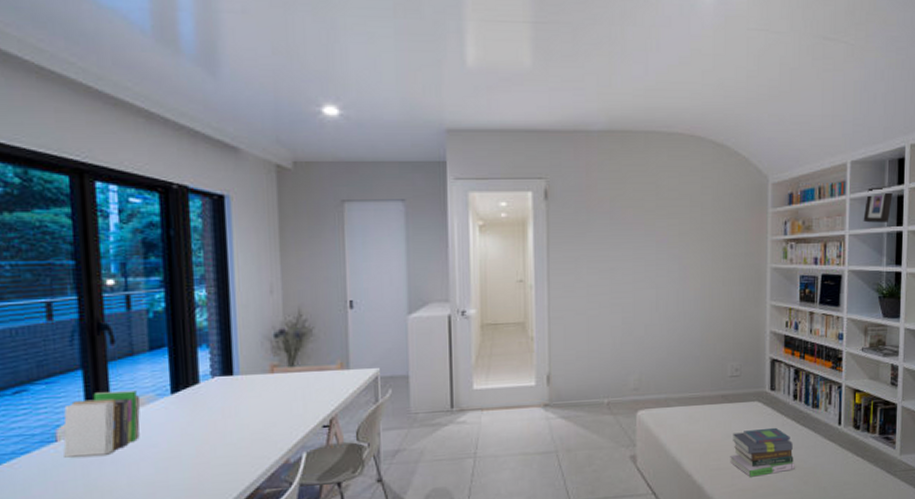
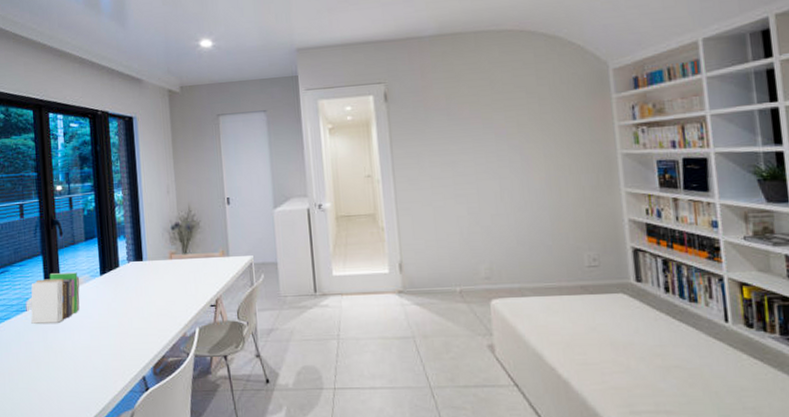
books: present [730,427,795,477] -> none [597,322,676,375]
picture frame: present [863,187,894,223] -> none [725,61,761,101]

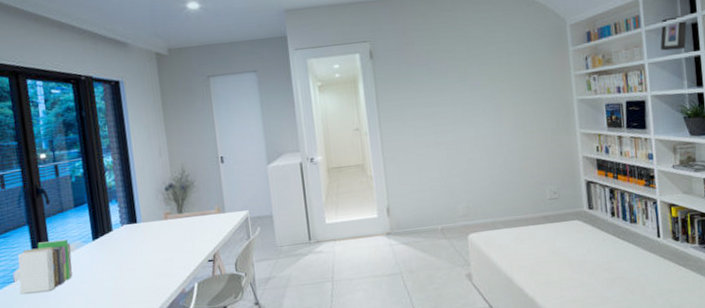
picture frame: none [725,61,761,101] -> present [660,16,688,51]

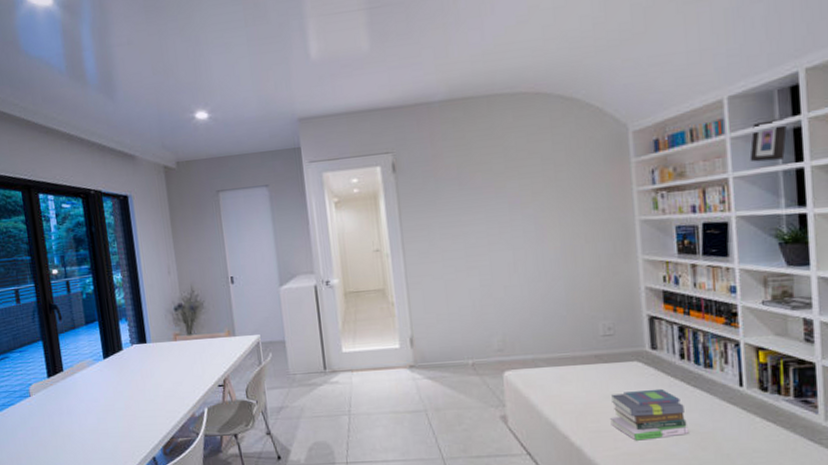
books: present [17,239,73,294] -> none [33,357,85,409]
books: none [557,242,620,289] -> present [610,388,689,441]

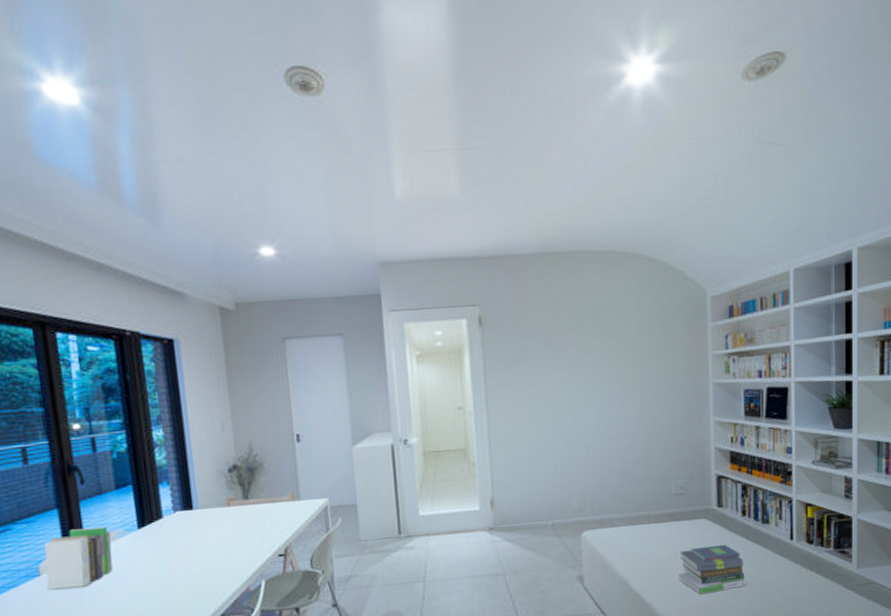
books: none [33,357,85,409] -> present [44,527,113,590]
picture frame: present [749,119,788,162] -> none [809,293,841,332]

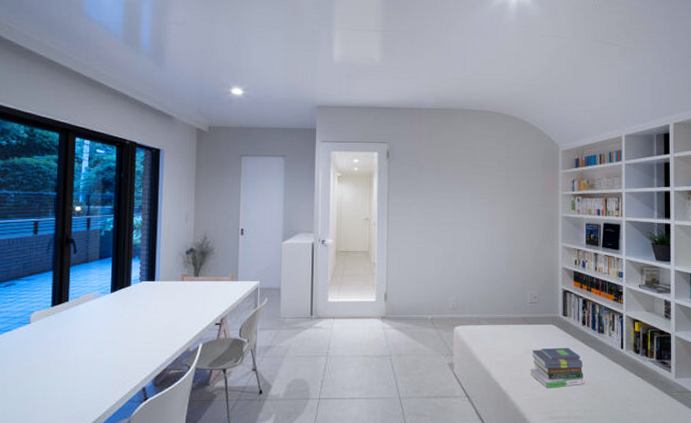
books: present [44,527,113,590] -> none [33,289,90,336]

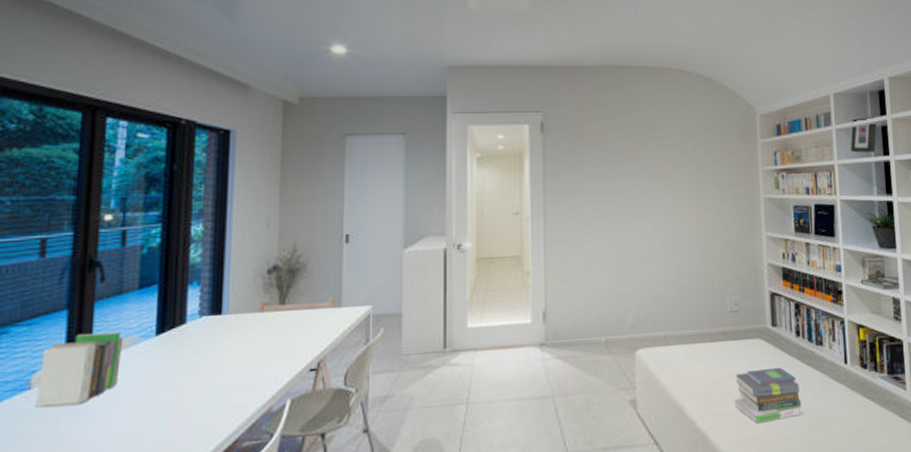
books: none [33,289,90,336] -> present [35,332,124,408]
picture frame: none [636,155,661,184] -> present [850,117,878,153]

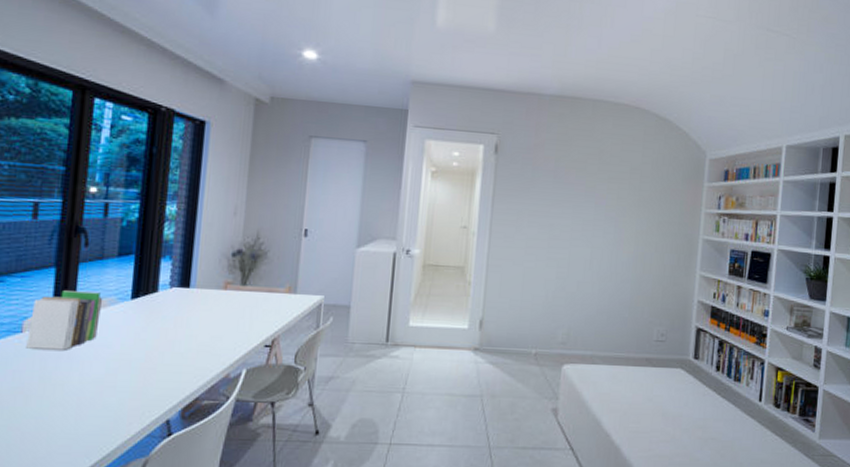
books: present [734,367,803,424] -> none [649,396,713,444]
picture frame: present [850,117,878,153] -> none [795,172,827,207]

